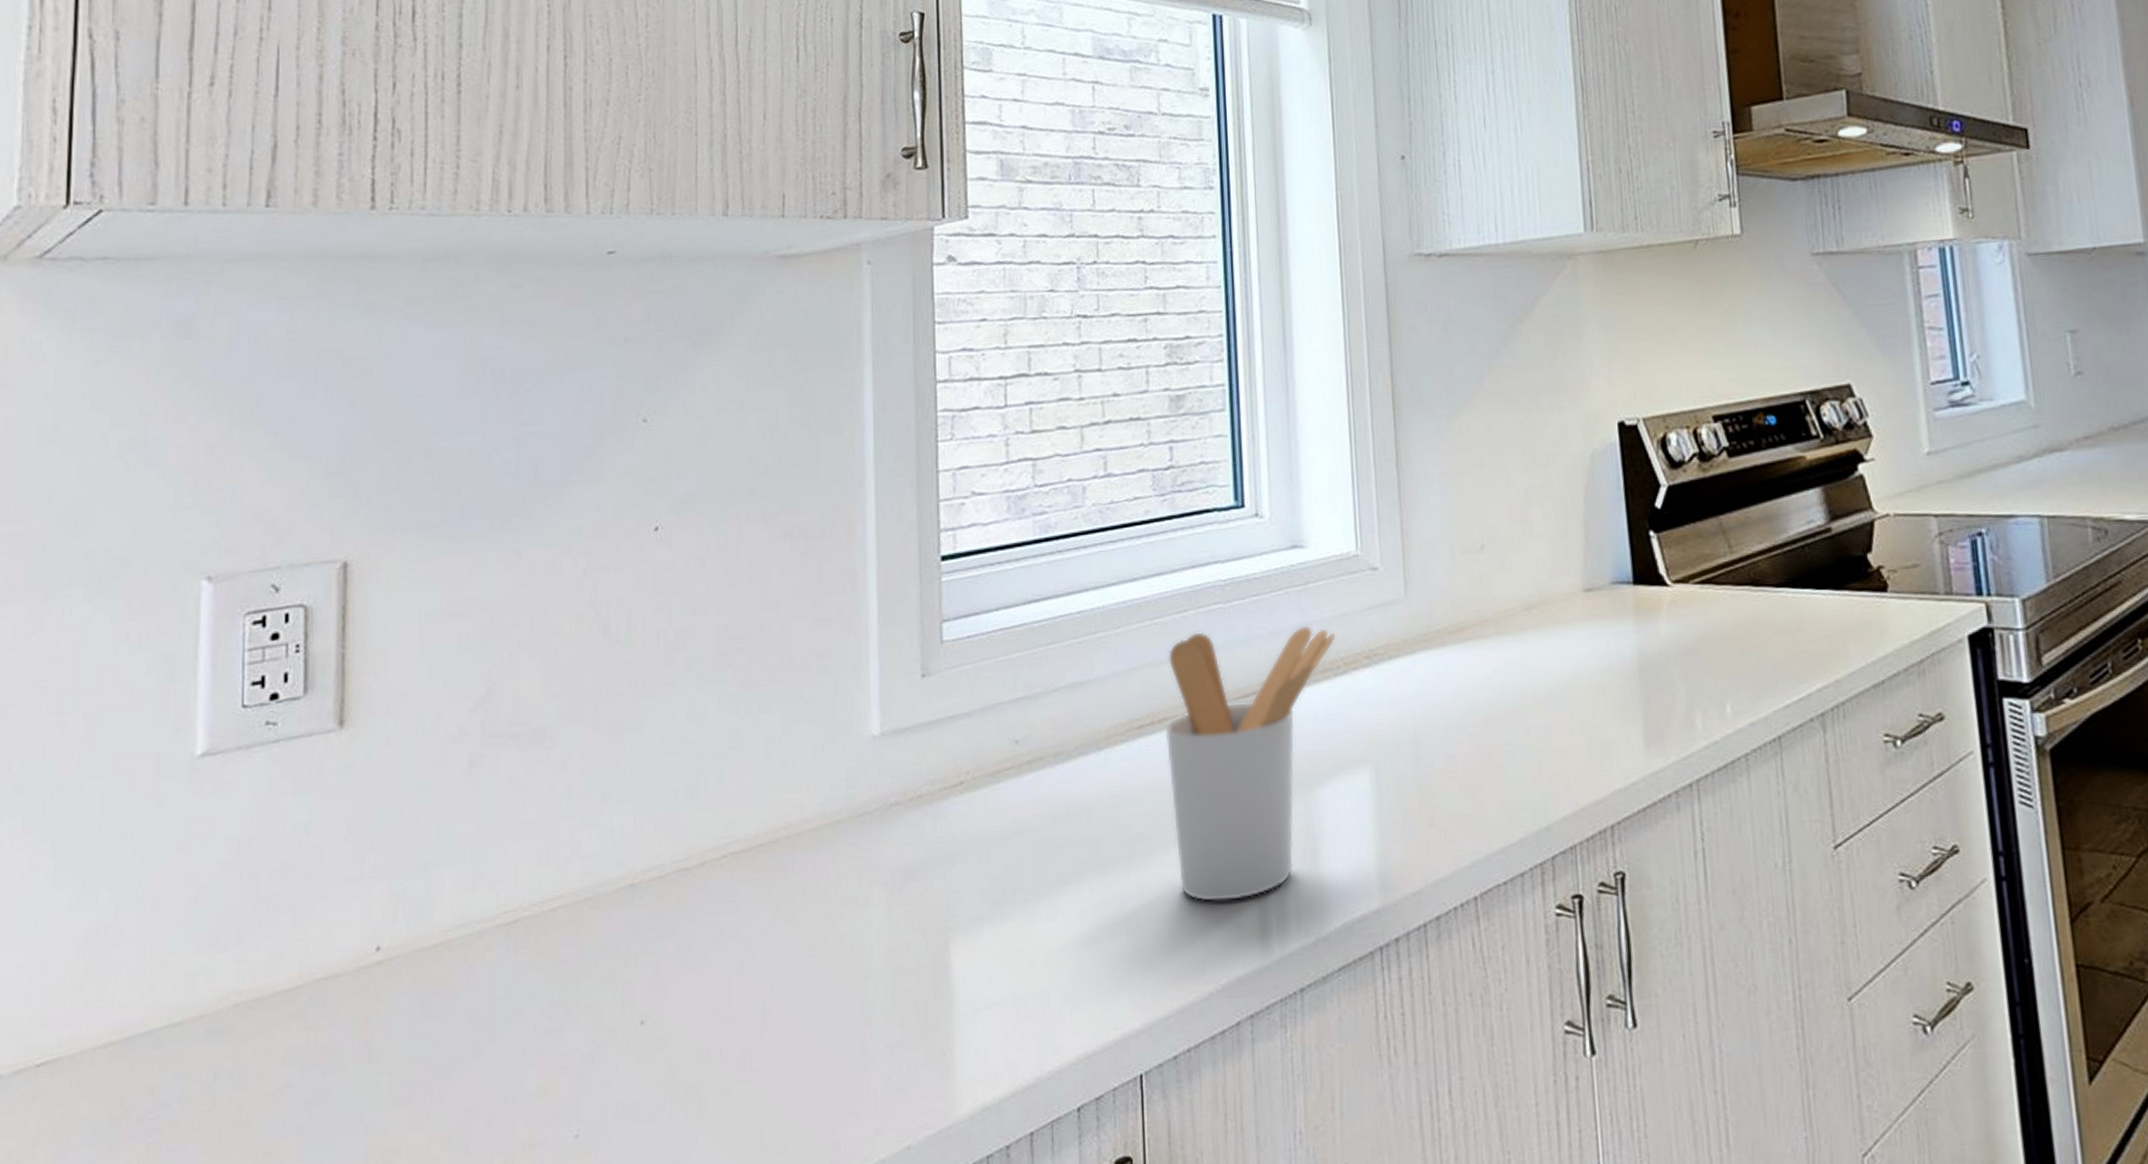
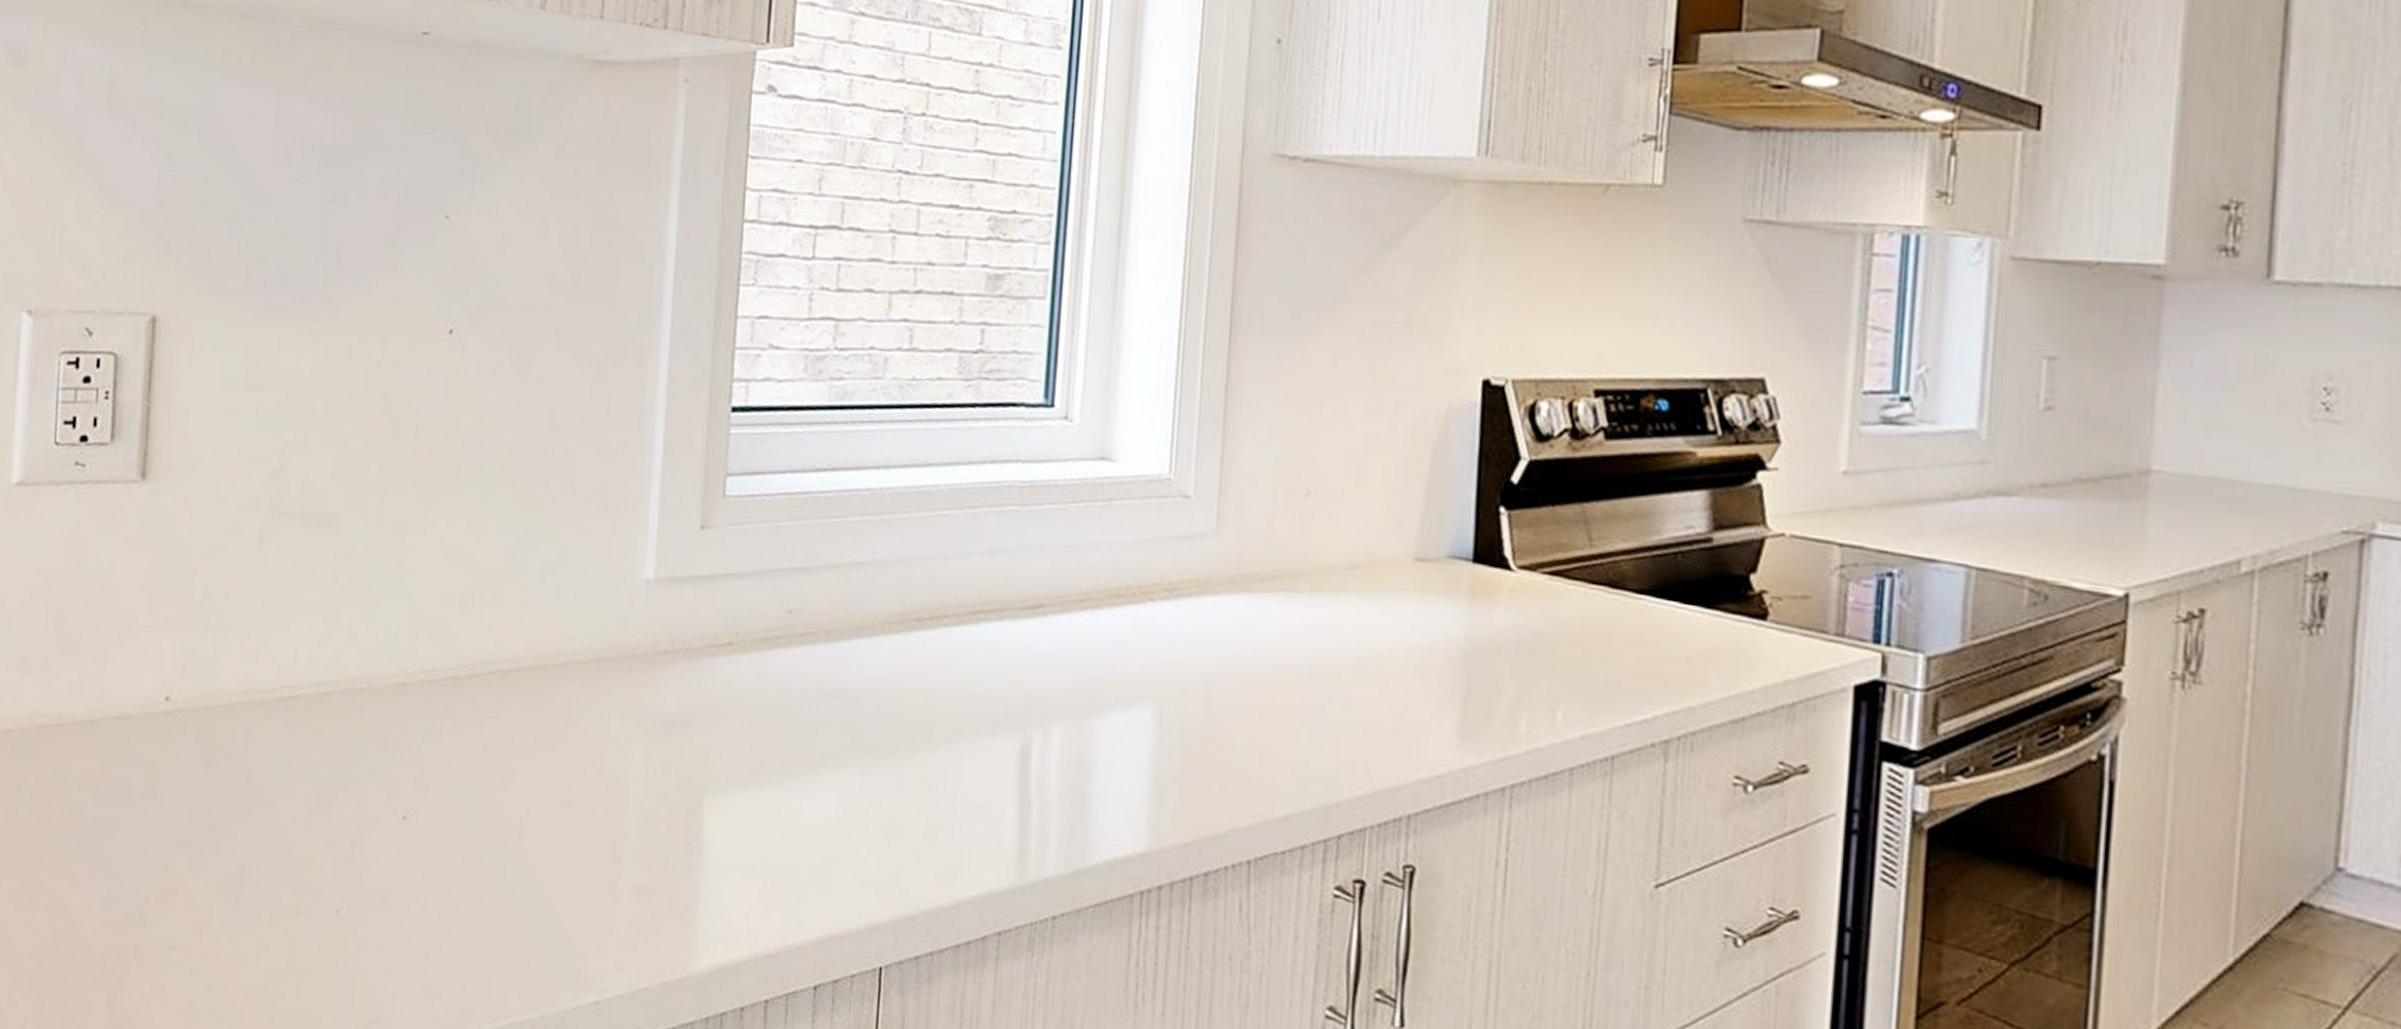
utensil holder: present [1165,625,1336,903] -> none [941,531,1136,815]

